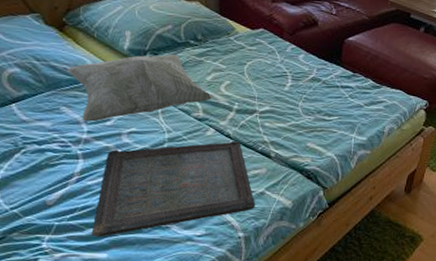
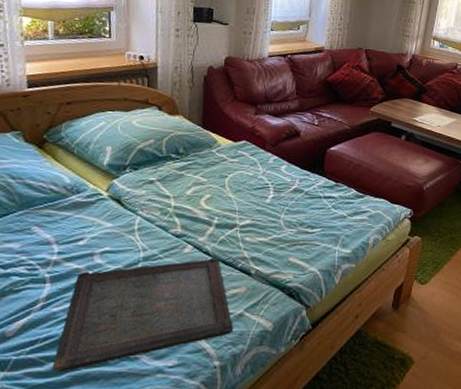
decorative pillow: present [67,54,213,122] -> none [42,169,193,242]

